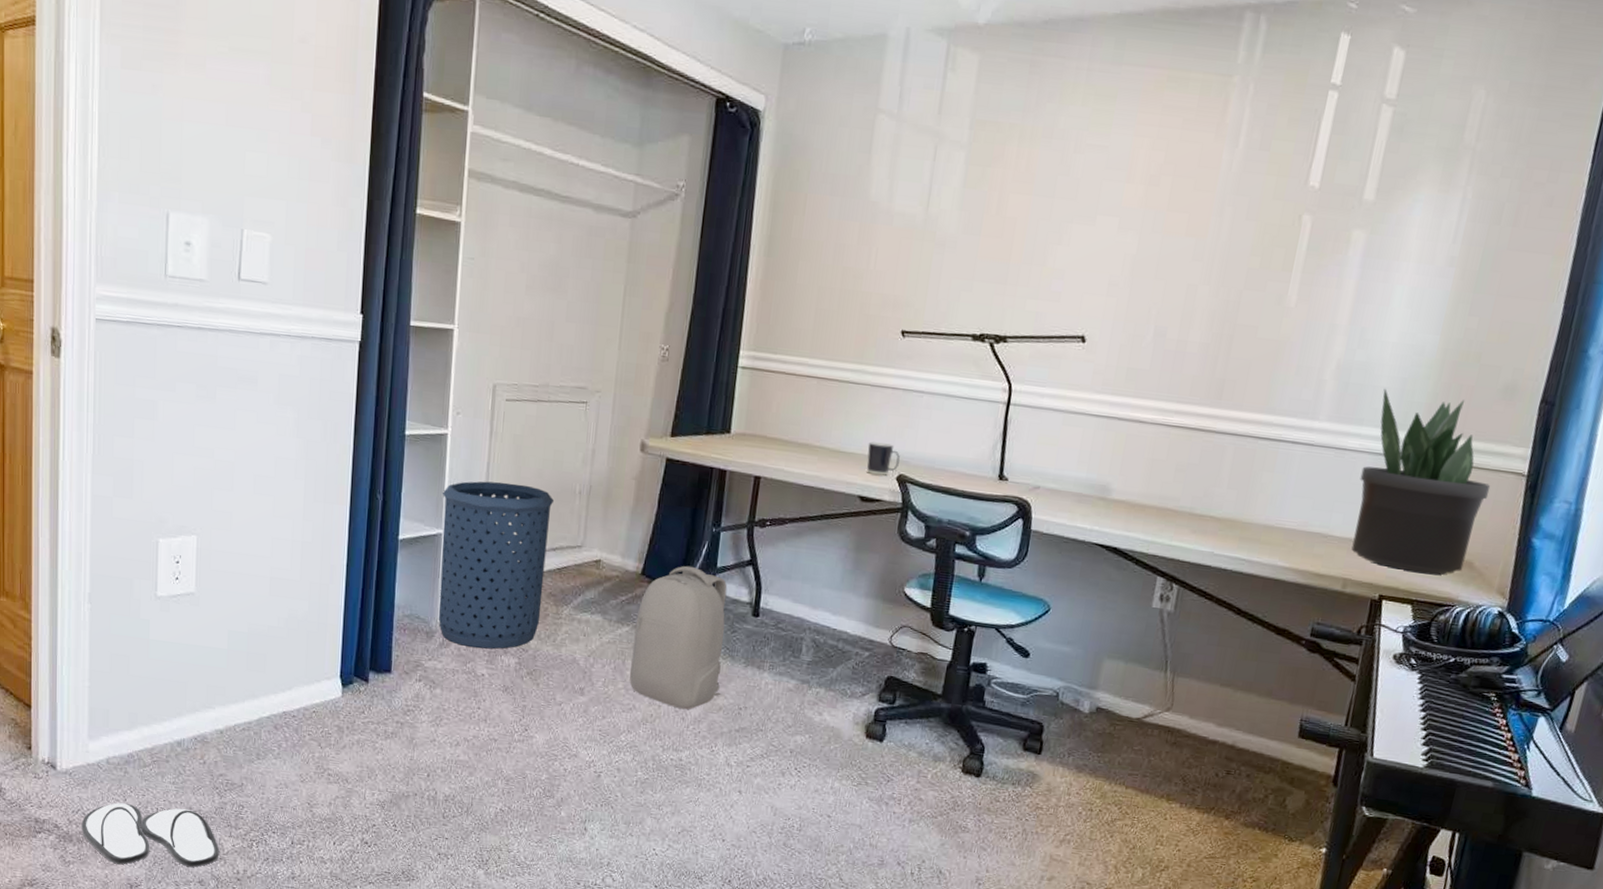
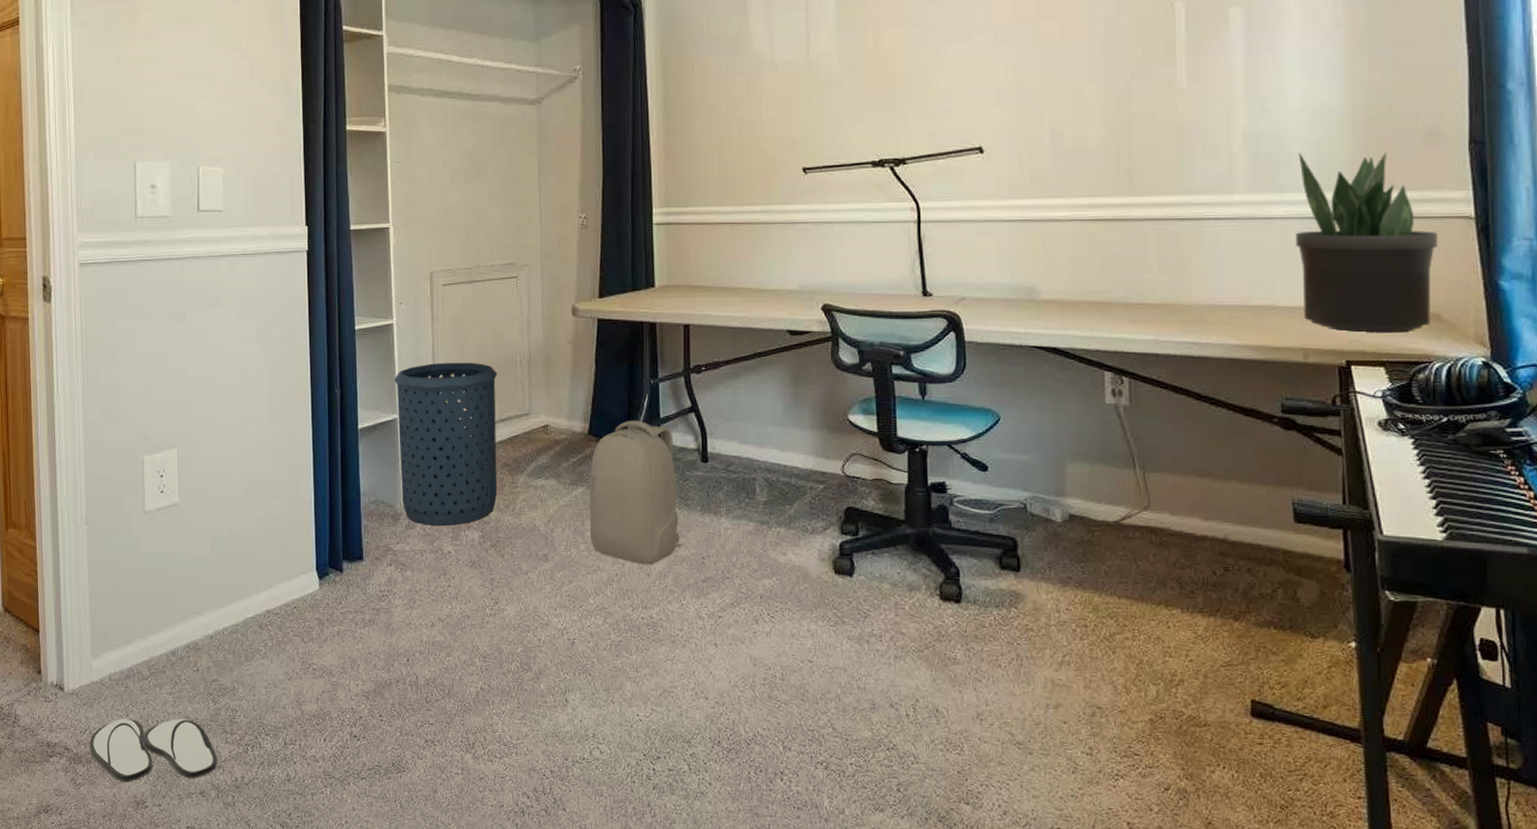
mug: present [867,441,900,476] -> none [788,276,822,307]

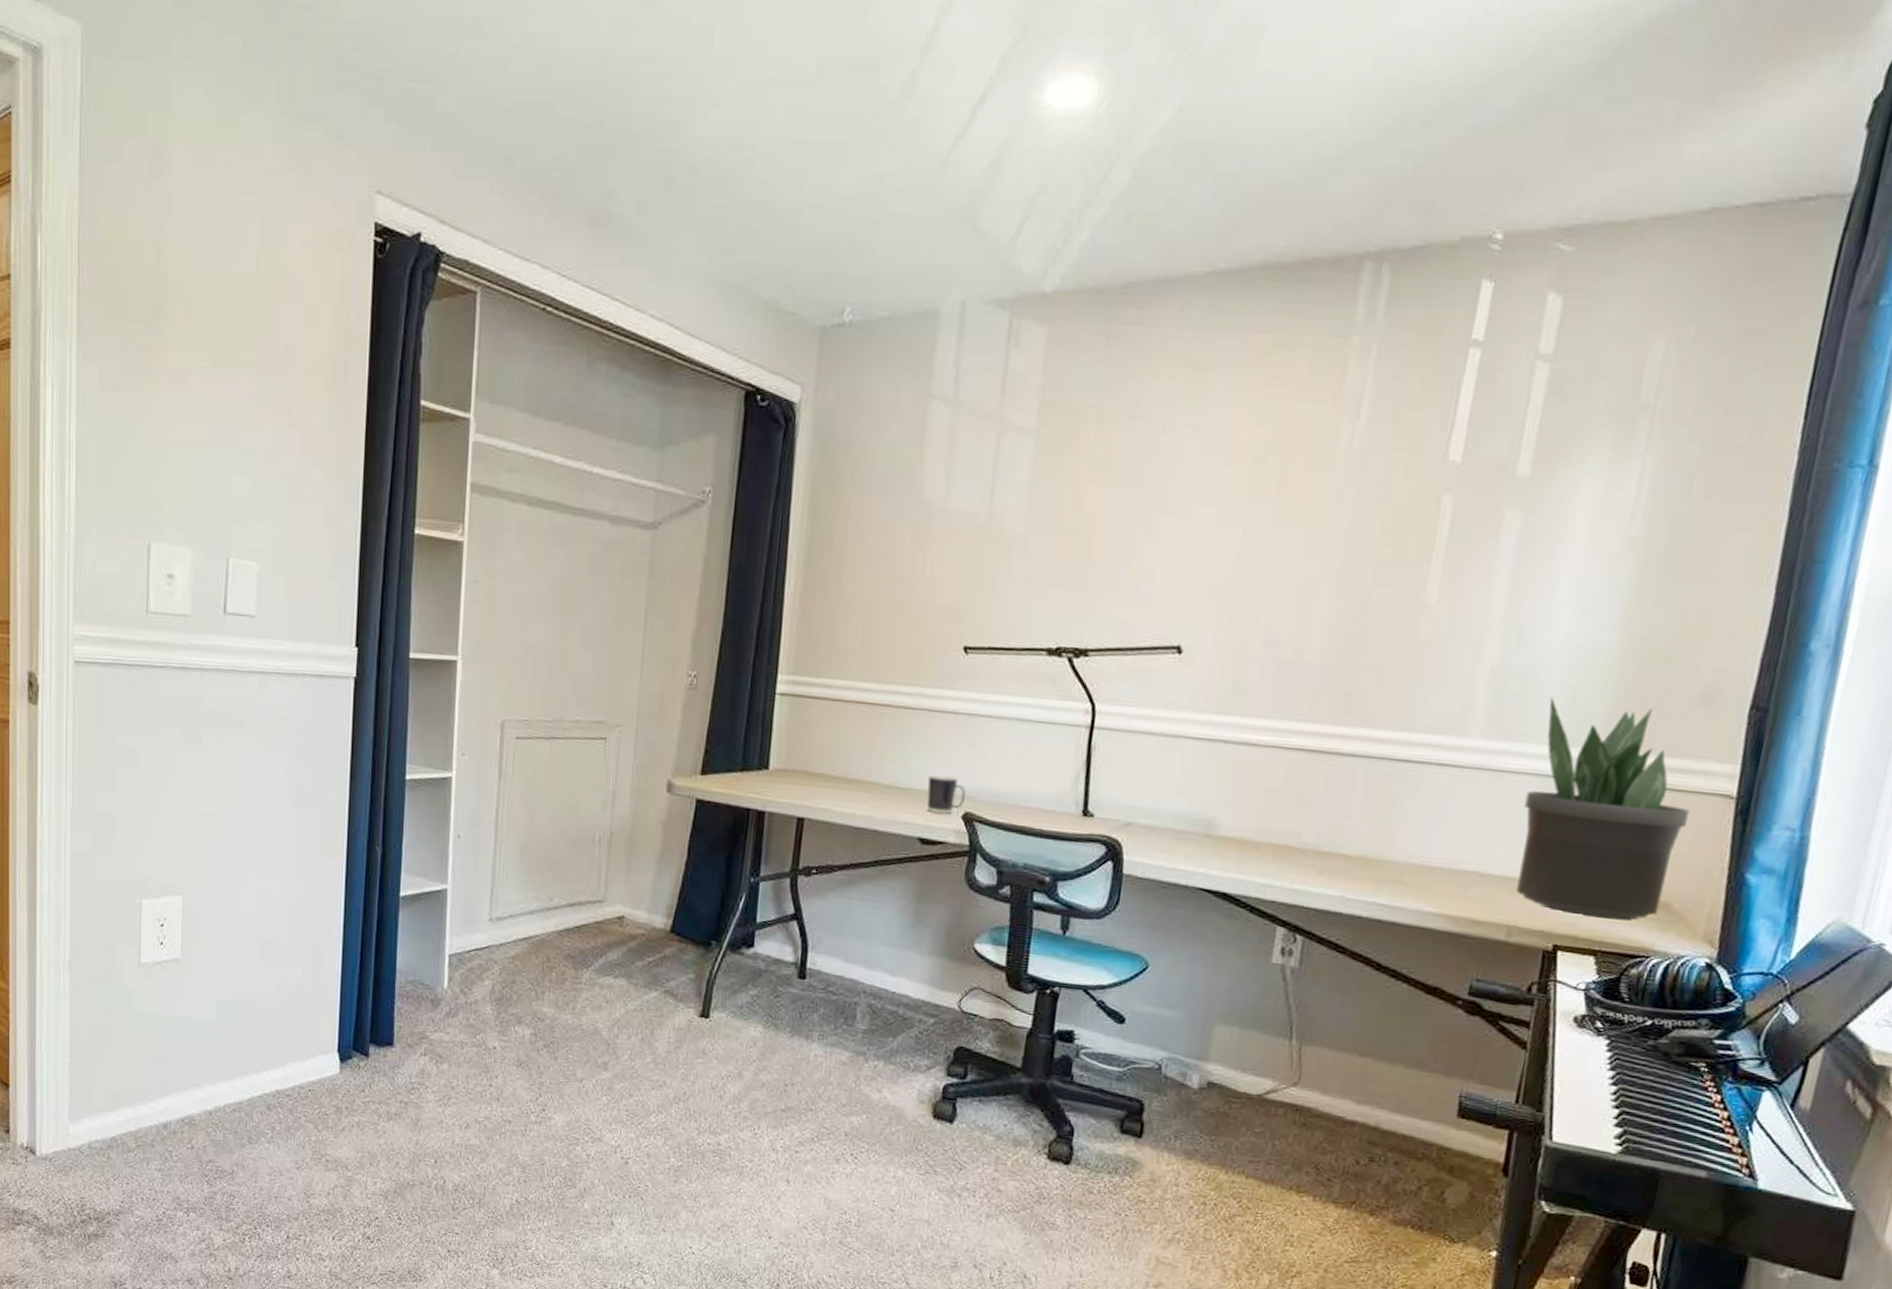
slippers: present [89,718,218,782] -> none [62,1192,210,1265]
laundry basket: present [393,362,498,526] -> none [444,829,572,1019]
backpack: present [589,420,682,565] -> none [658,921,769,1087]
mug: none [788,276,822,307] -> present [927,775,966,814]

